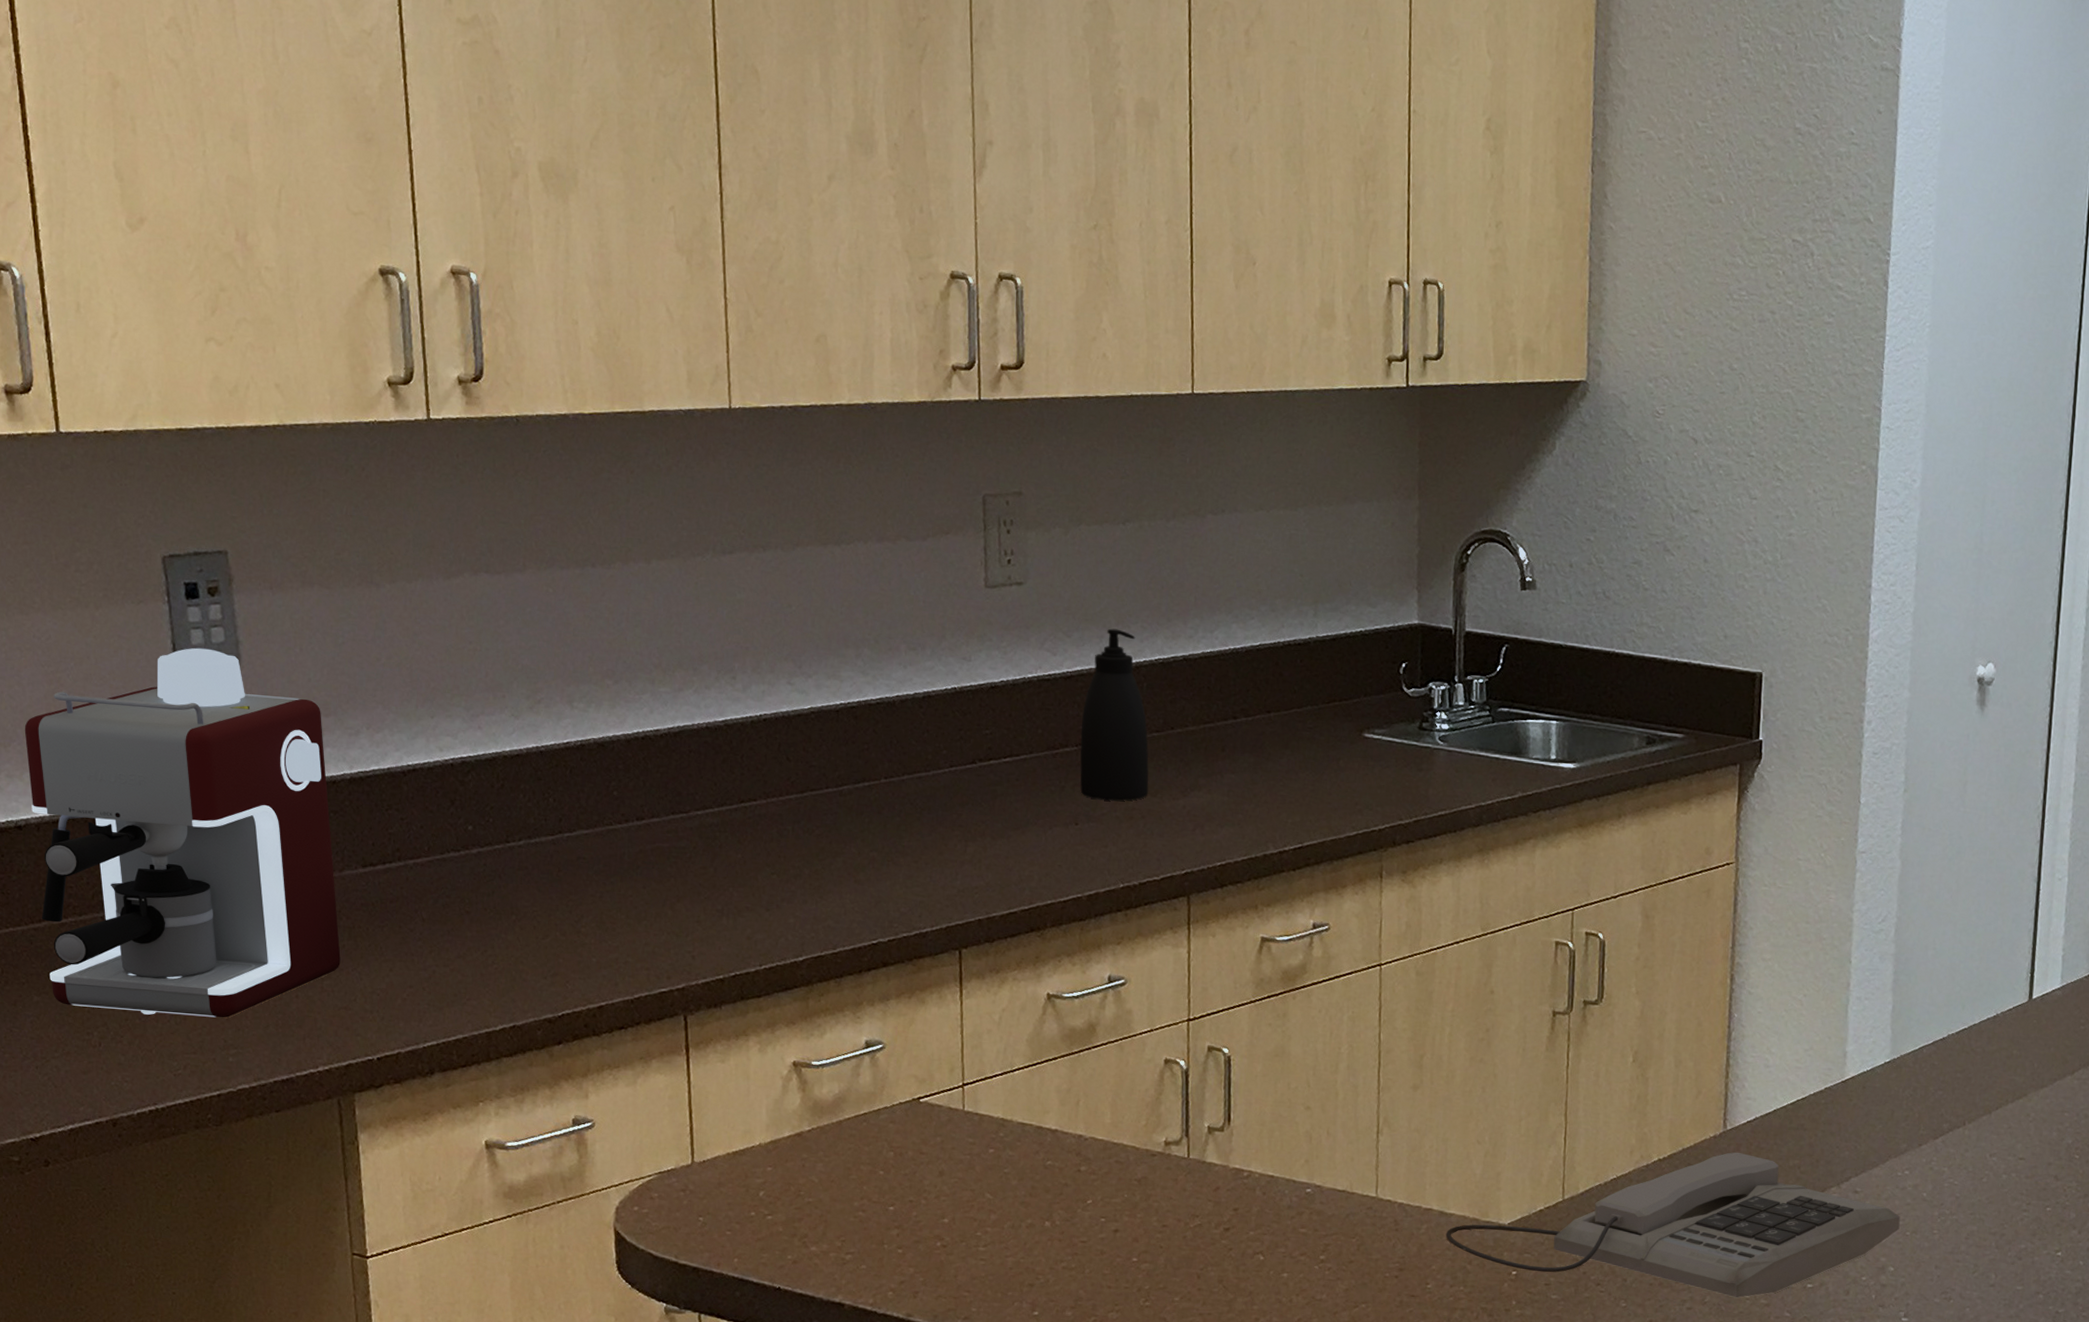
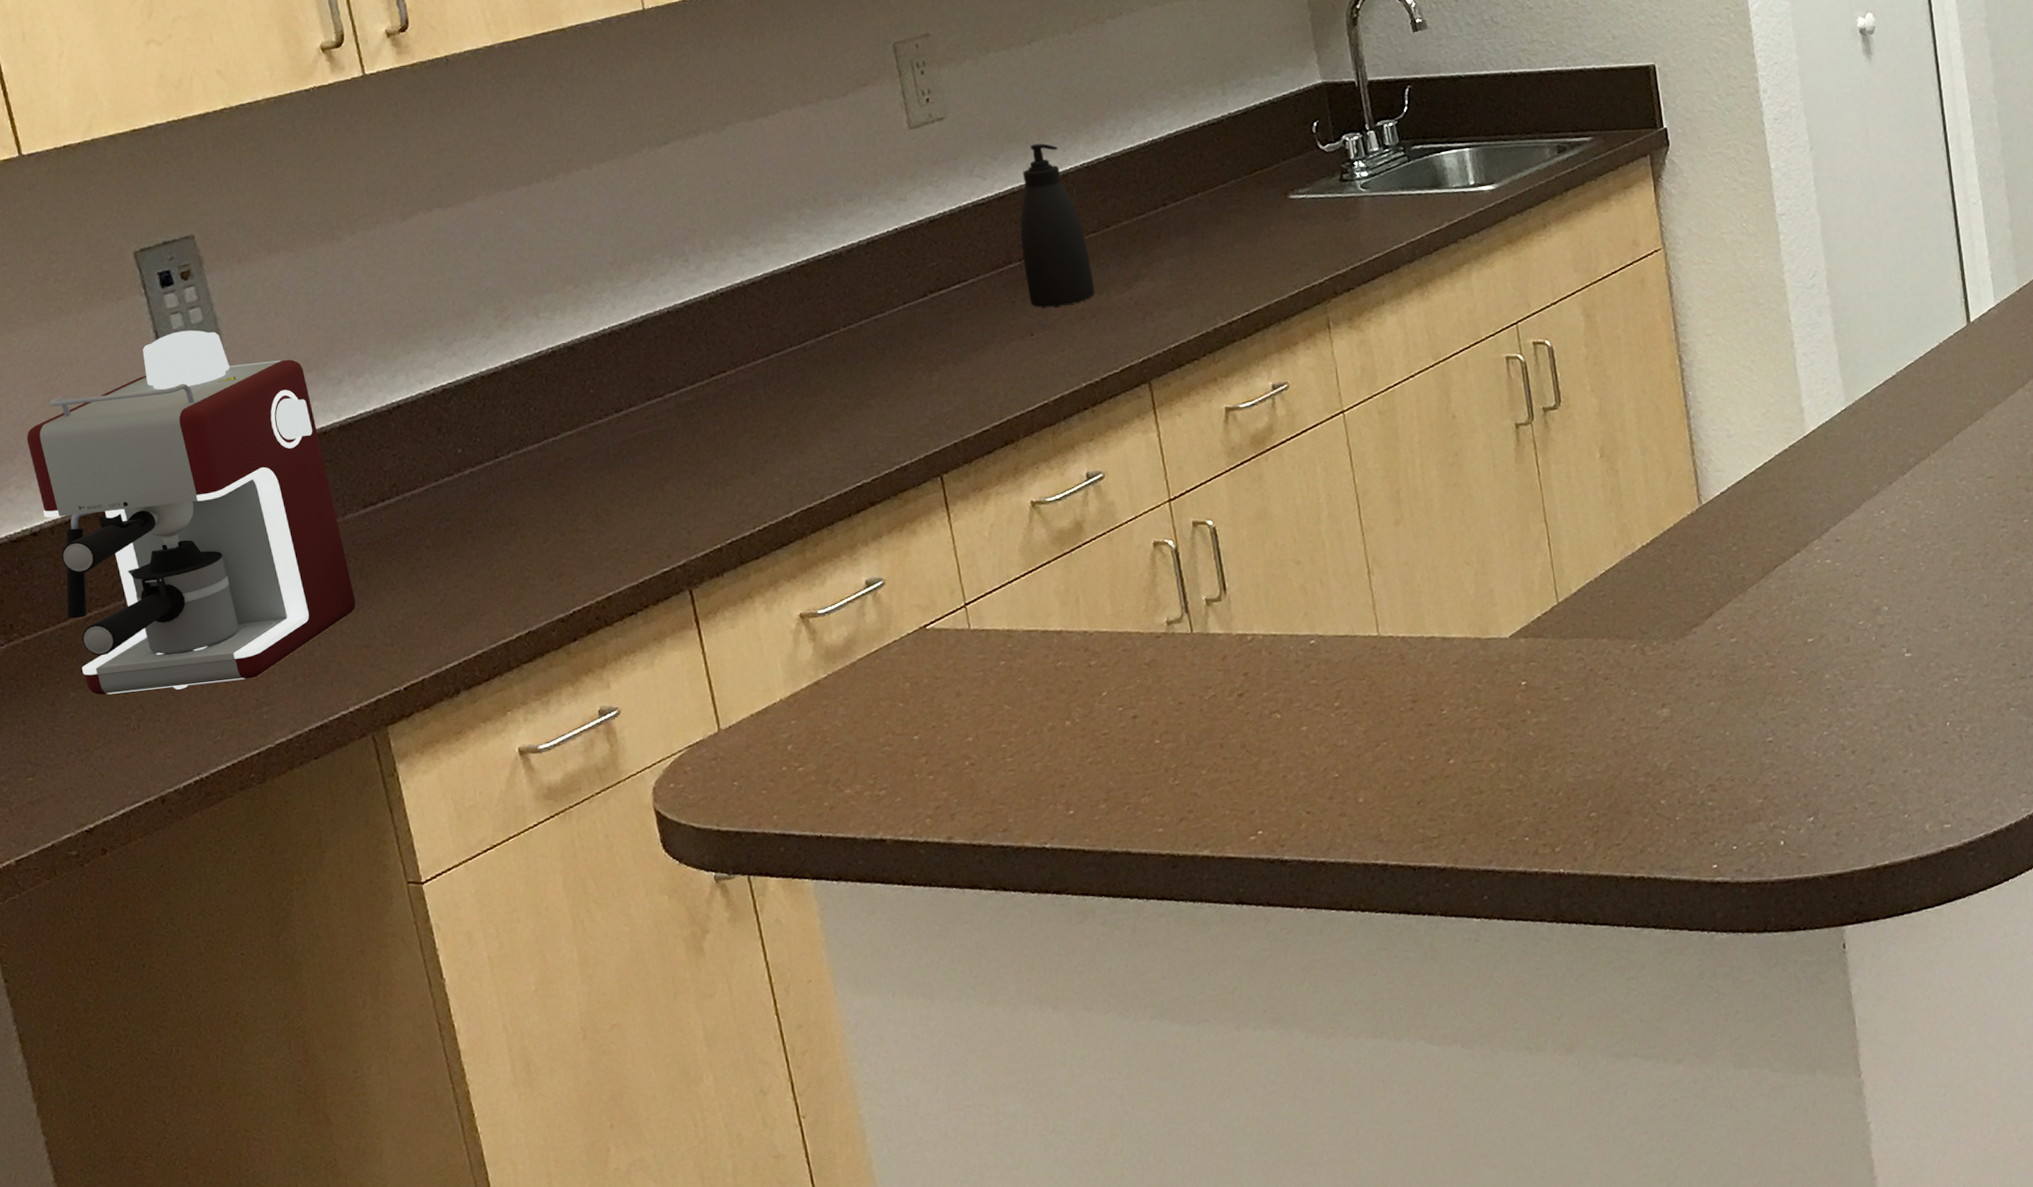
telephone: present [1445,1152,1900,1298] -> none [1451,524,1886,679]

